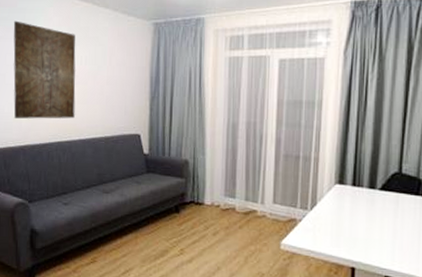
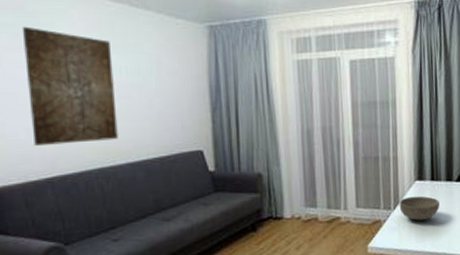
bowl: none [316,199,359,225] -> present [399,196,440,221]

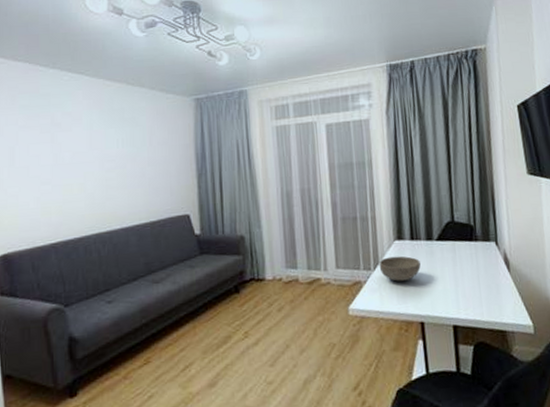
wall art: present [21,26,118,146] -> none [36,107,114,214]

